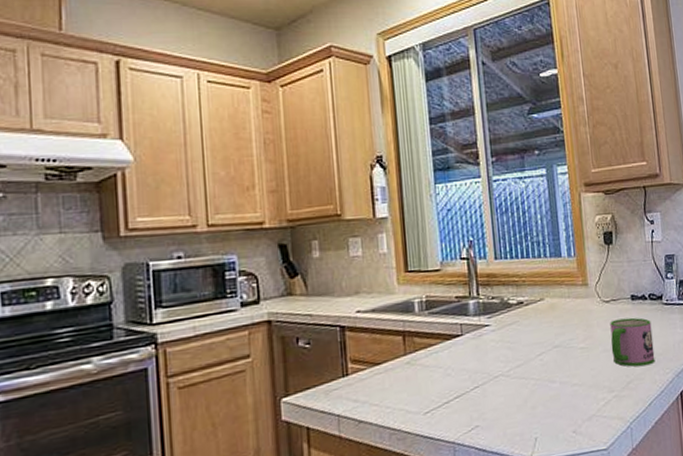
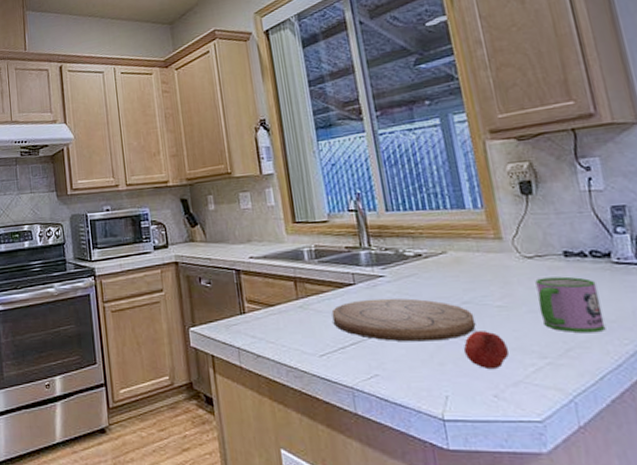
cutting board: none [438,346,563,390] -> present [331,298,476,342]
fruit: none [552,372,587,408] -> present [463,331,510,370]

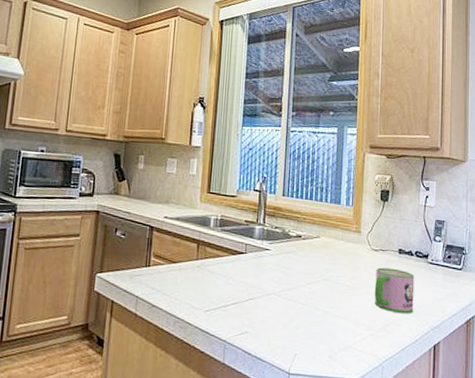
cutting board: present [331,298,476,342] -> none [222,267,329,309]
fruit: present [463,331,510,370] -> none [315,304,347,336]

